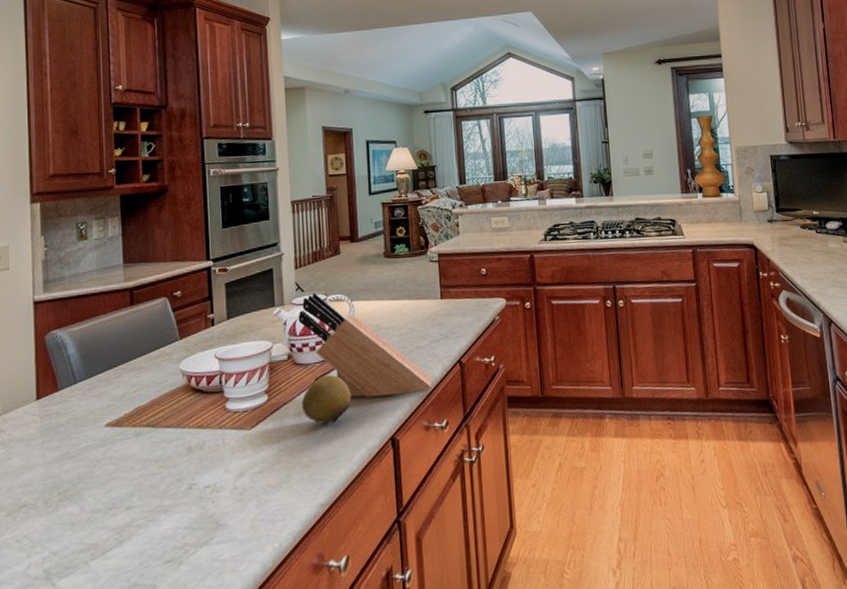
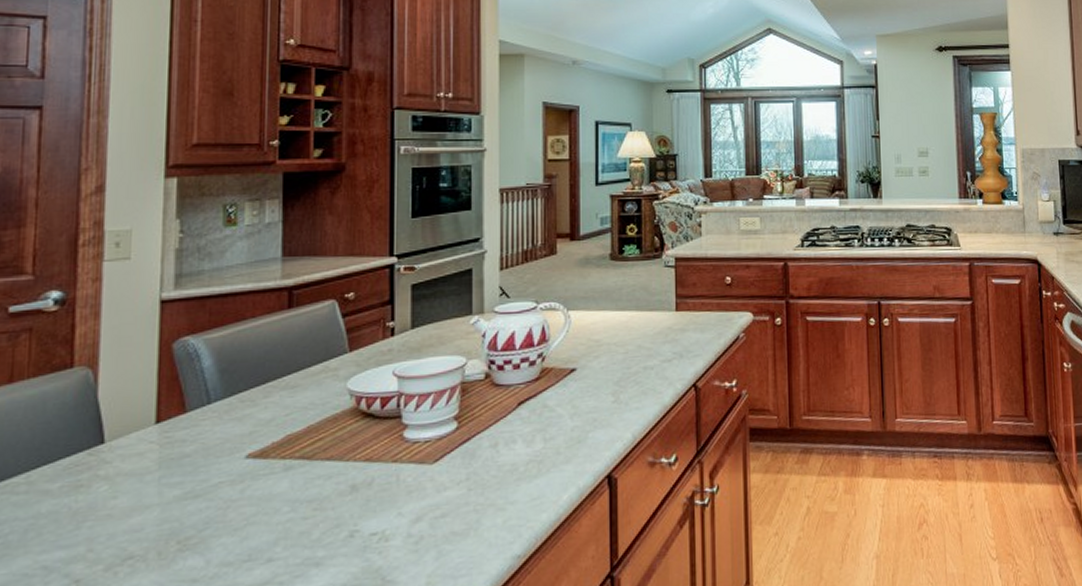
knife block: present [298,293,433,397] -> none [500,299,662,426]
fruit: present [301,374,351,424] -> none [498,398,561,458]

